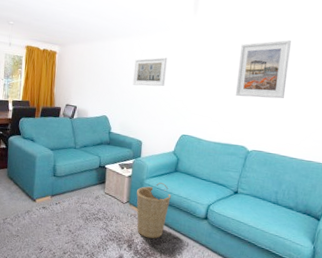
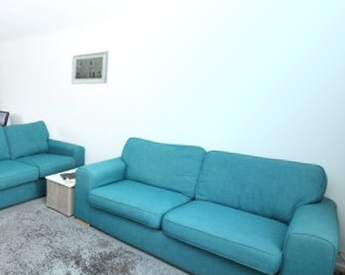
basket: present [136,182,171,239] -> none [82,192,121,254]
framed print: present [235,39,291,99] -> none [188,20,253,91]

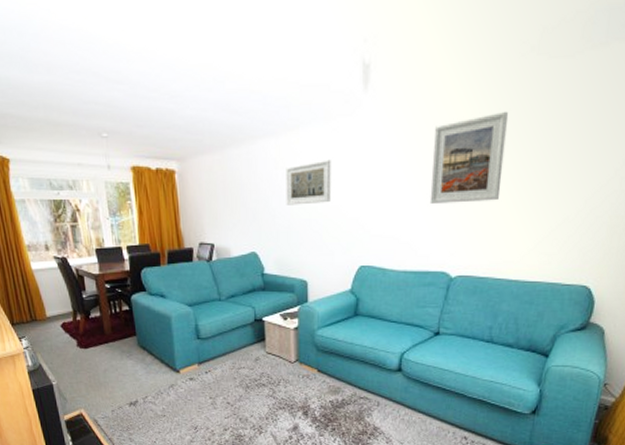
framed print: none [188,20,253,91] -> present [429,111,508,203]

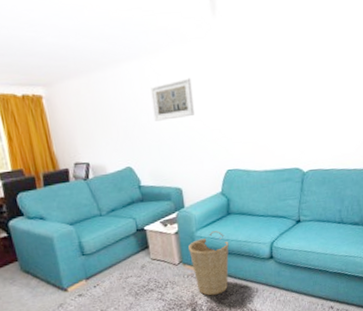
basket: none [307,332,352,402] -> present [188,231,229,296]
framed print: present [429,111,508,203] -> none [276,30,333,111]

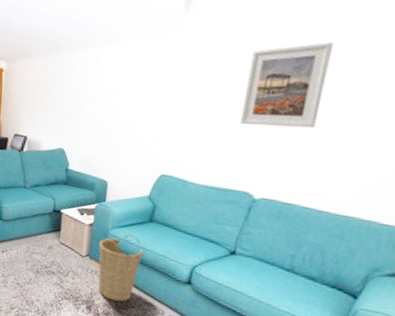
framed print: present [150,78,195,121] -> none [97,72,145,112]
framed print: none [276,30,333,111] -> present [239,41,333,129]

